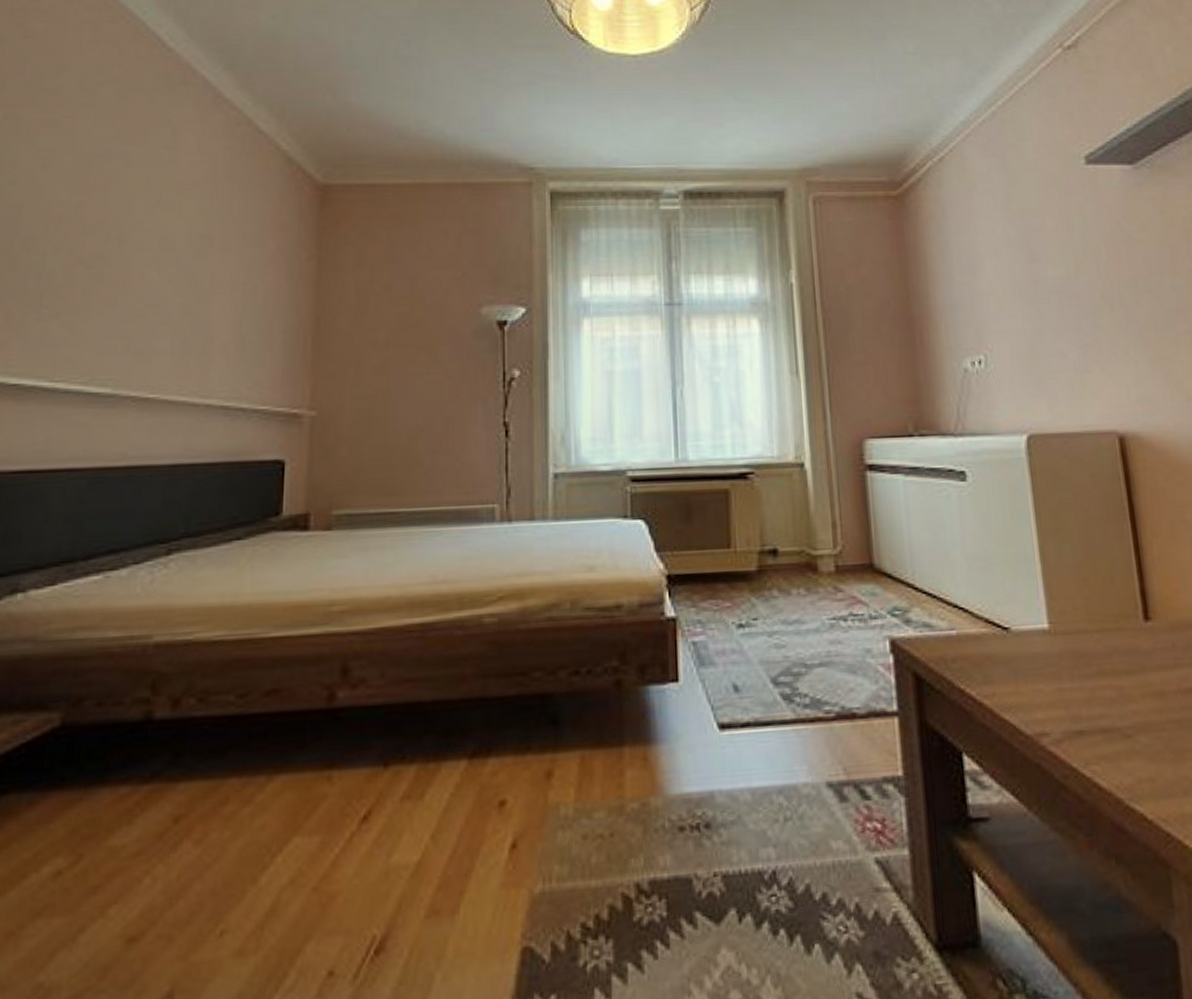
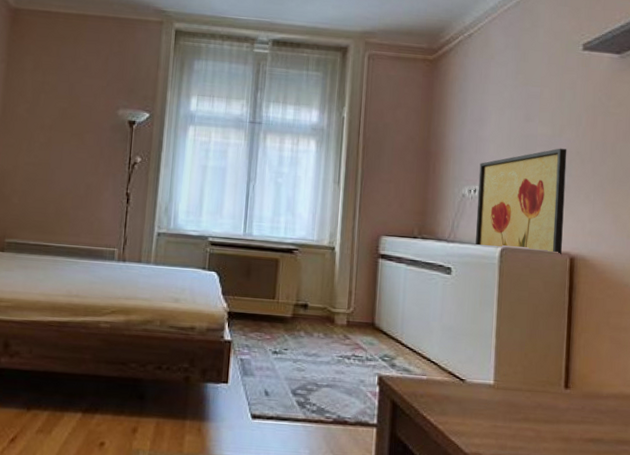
wall art: none [980,292,1108,437] -> present [476,148,567,257]

